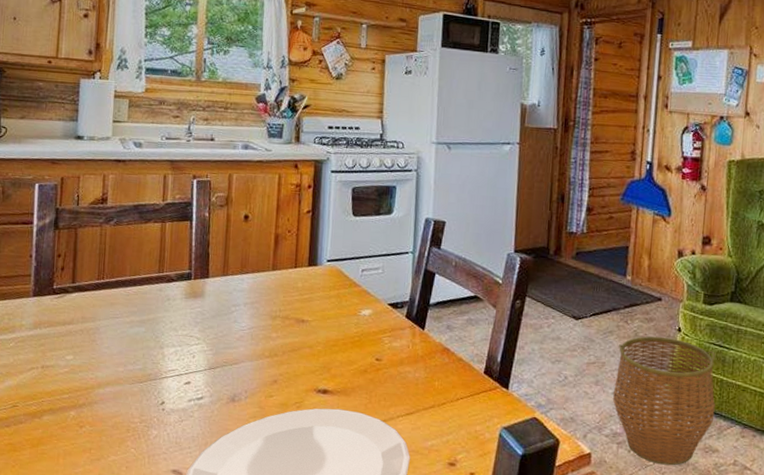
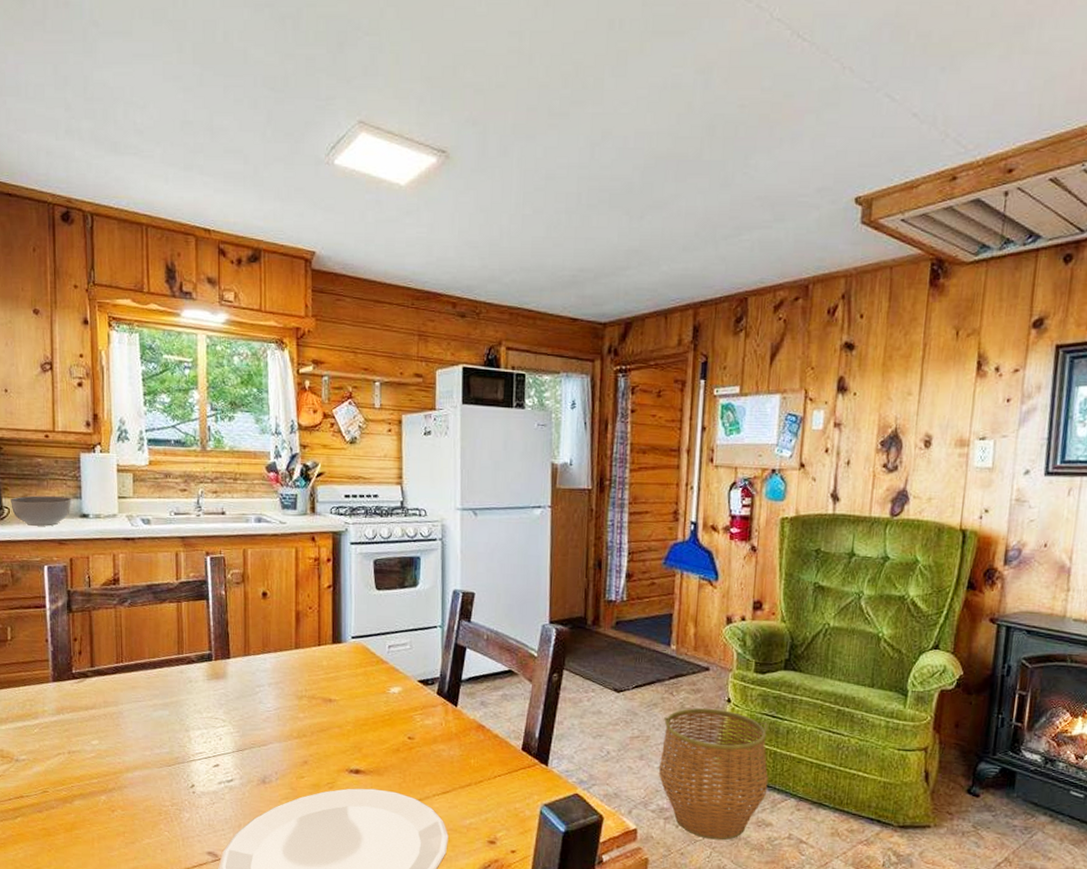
bowl: none [9,117,69,147] -> present [11,495,72,527]

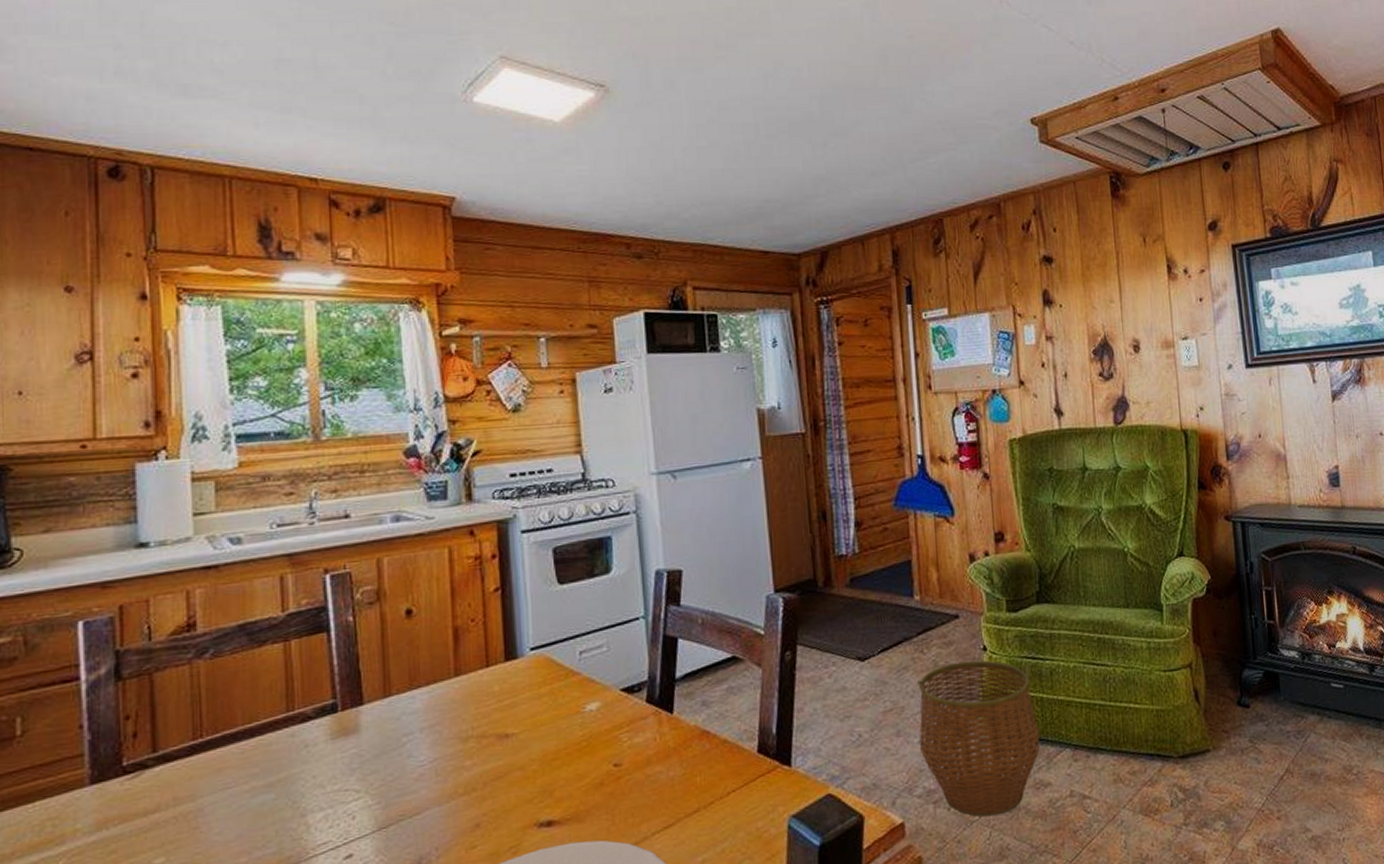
bowl: present [11,495,72,527] -> none [25,523,123,569]

